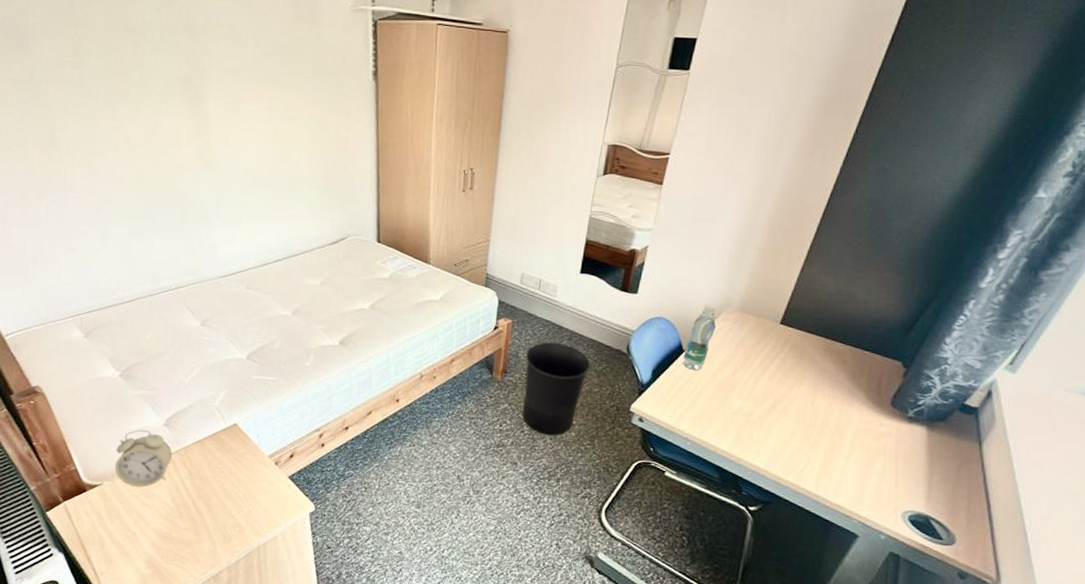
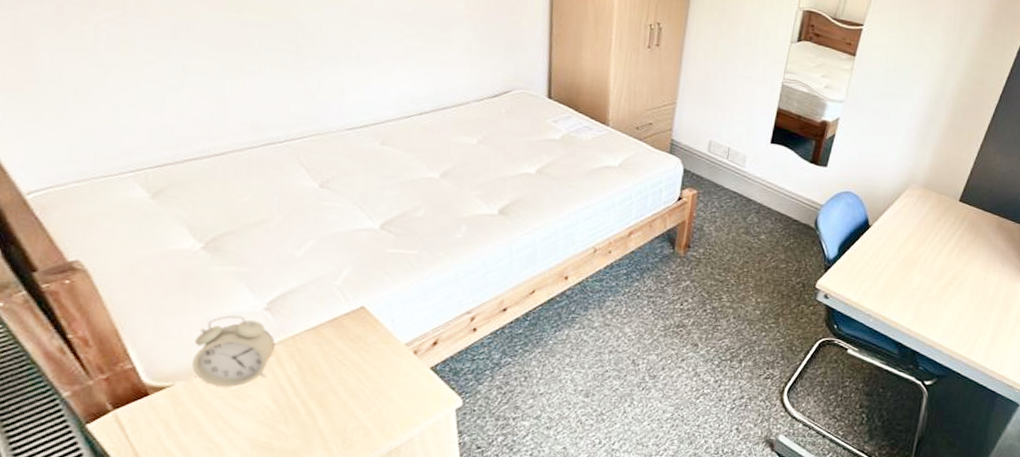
waste bin: present [522,341,591,435] -> none [705,214,778,314]
bottle: present [683,303,717,370] -> none [869,179,902,246]

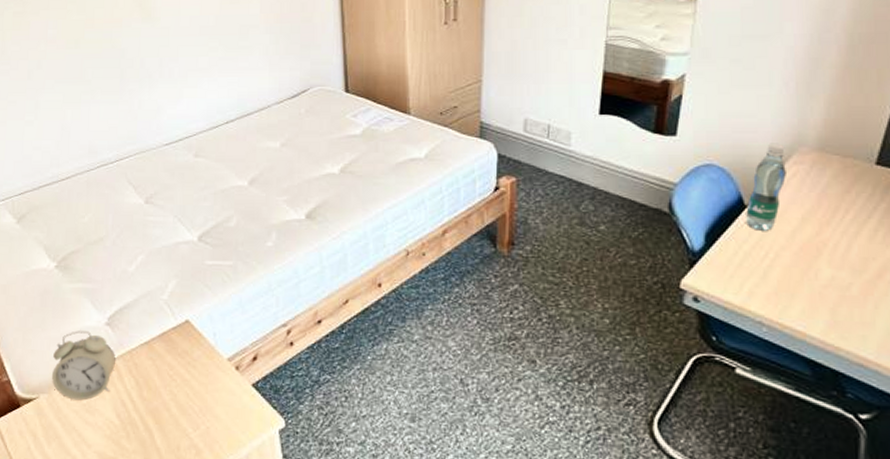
bottle: none [869,179,902,246] -> present [746,143,786,231]

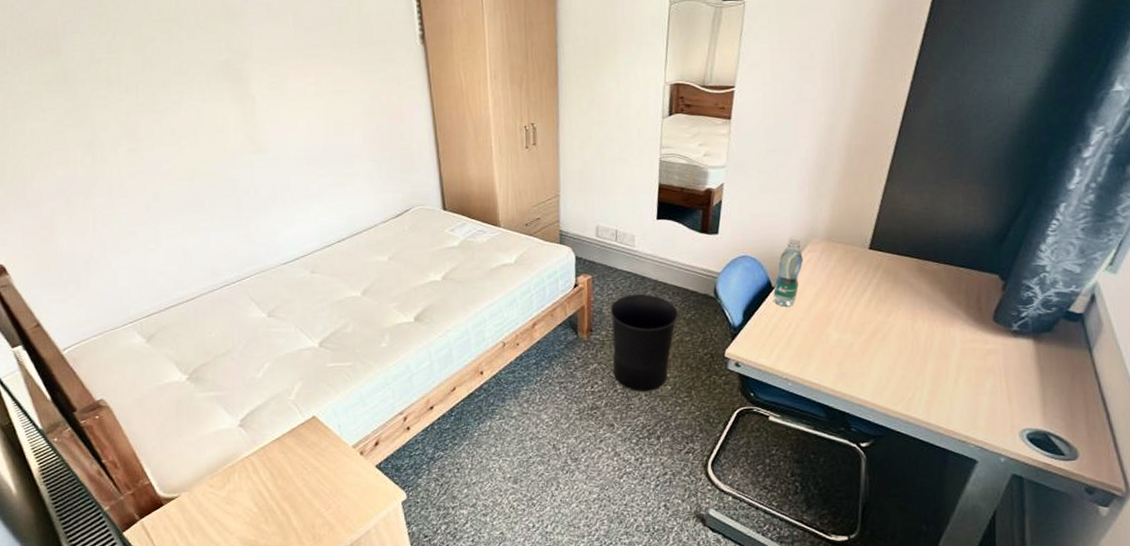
alarm clock: present [51,331,116,401] -> none [191,433,251,496]
waste bin: none [537,202,623,323] -> present [610,293,679,391]

